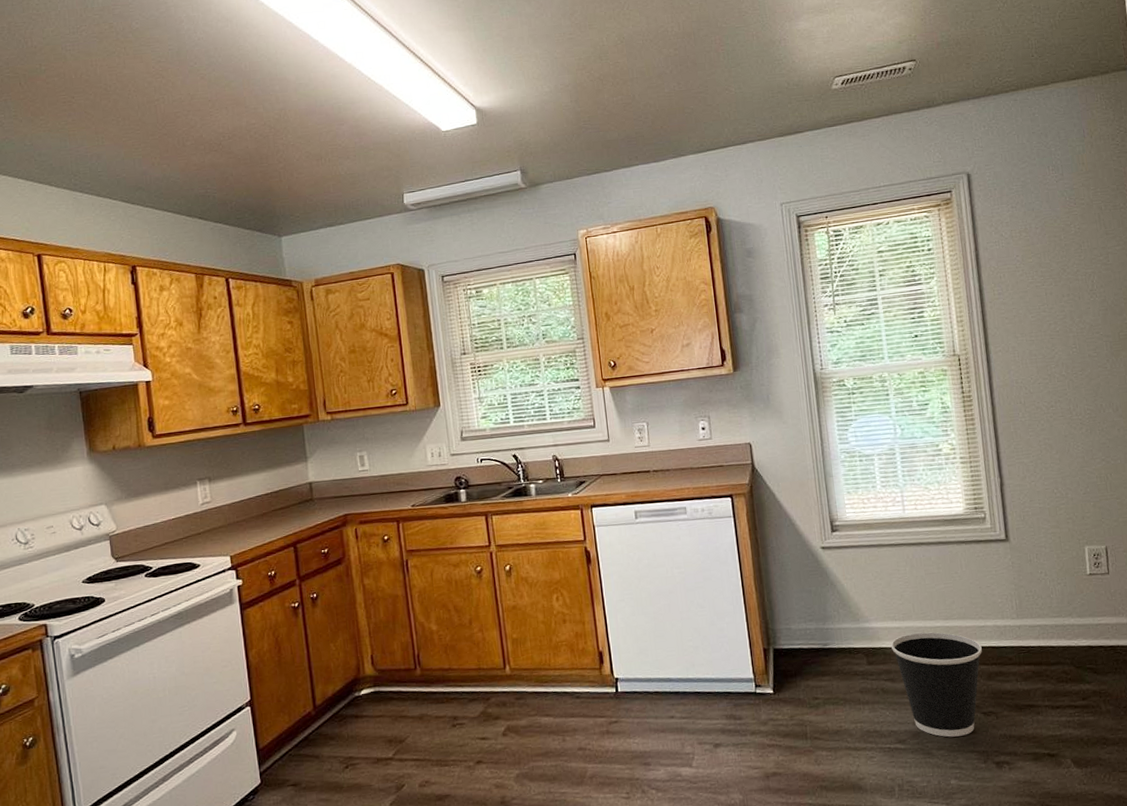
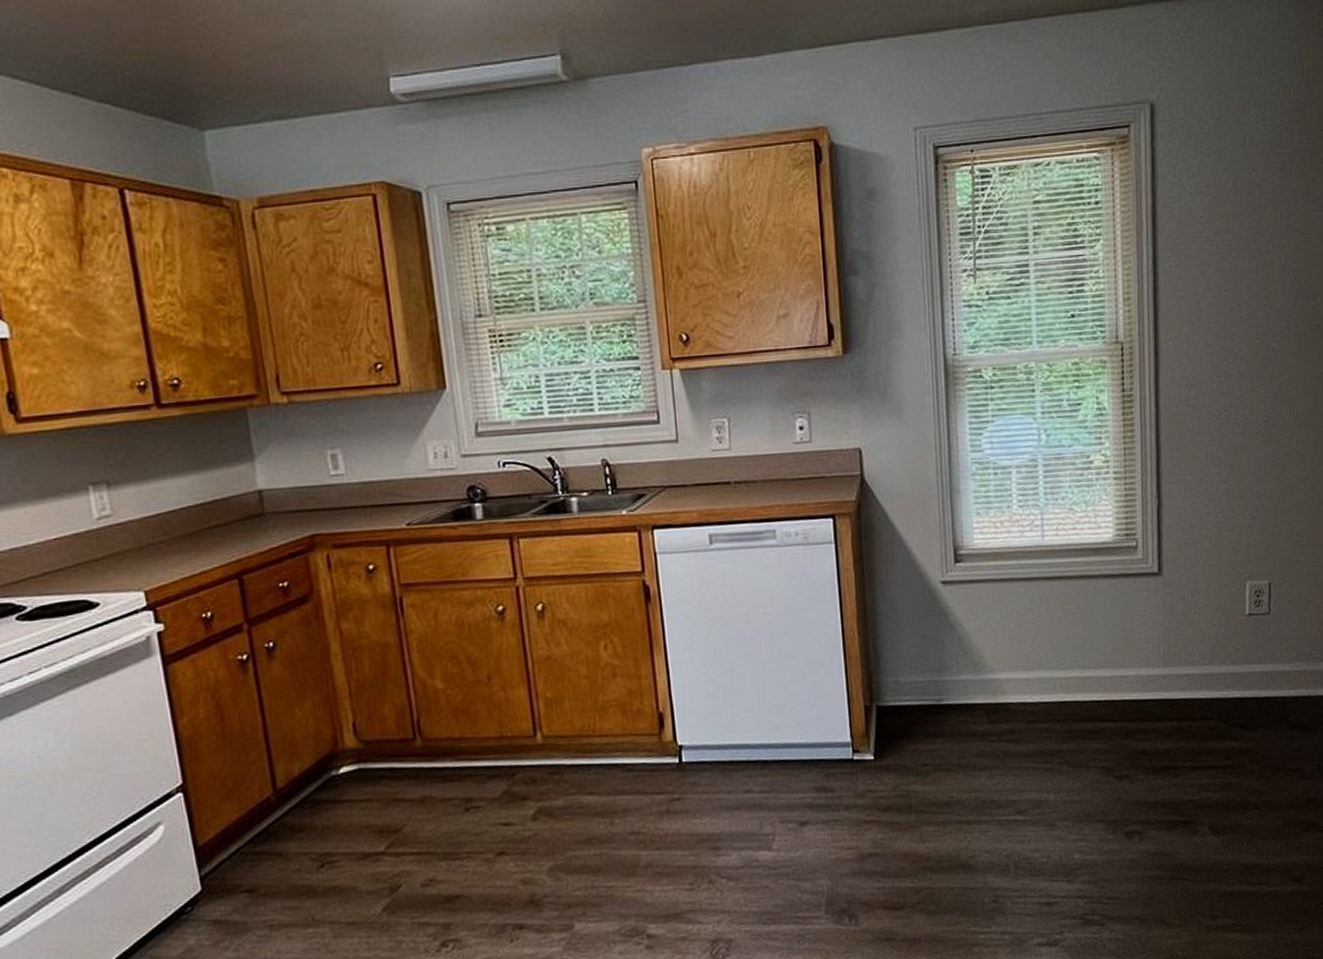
wastebasket: present [891,632,982,737] -> none [1017,683,1121,806]

